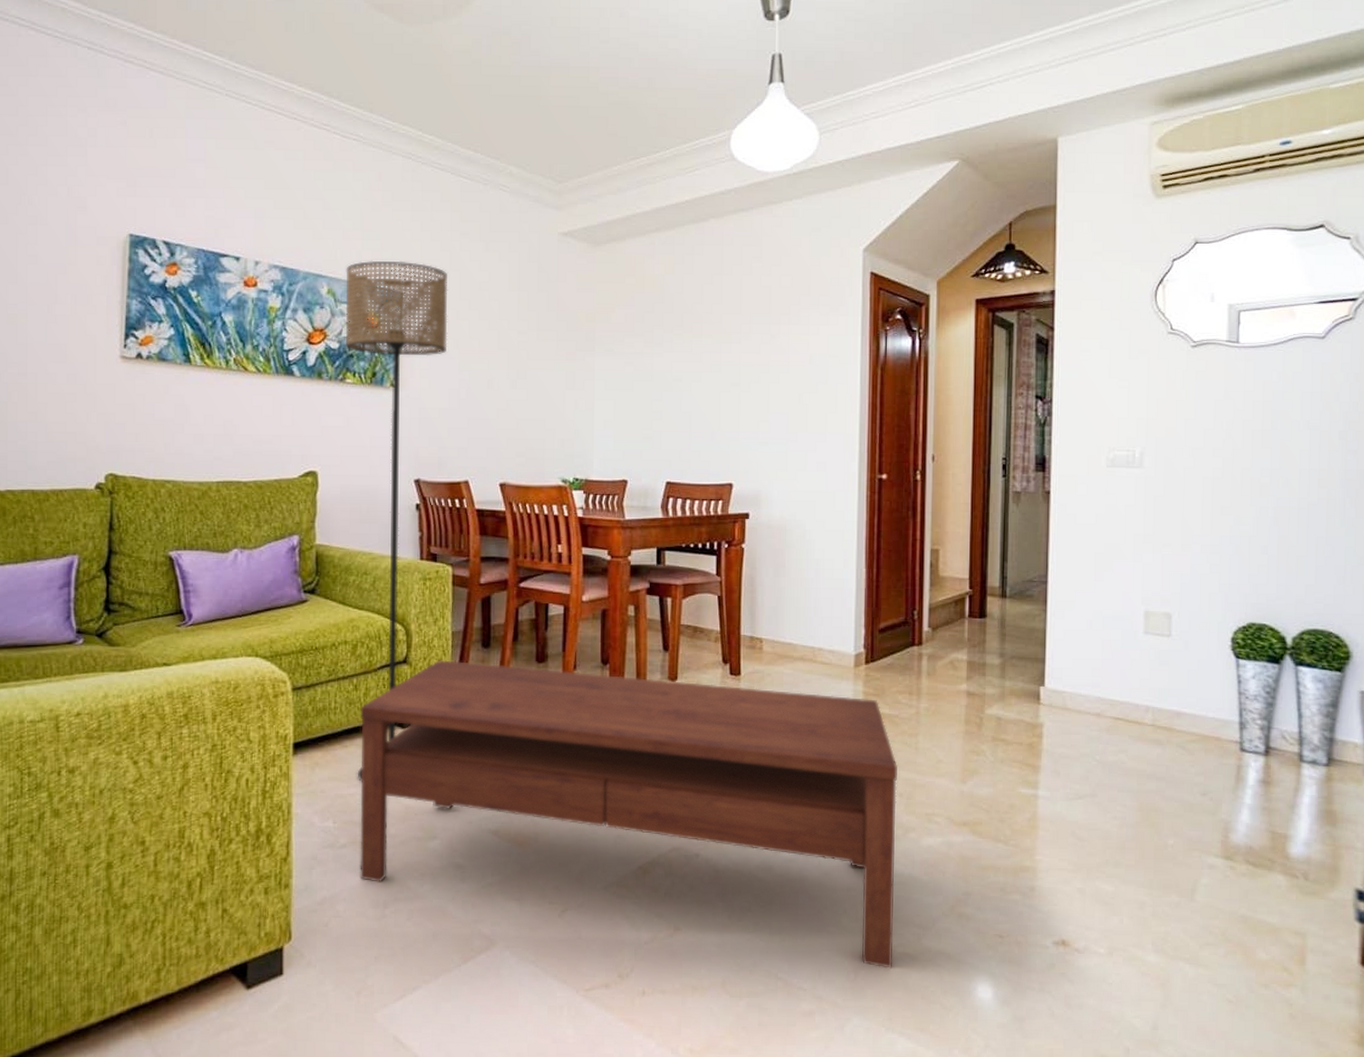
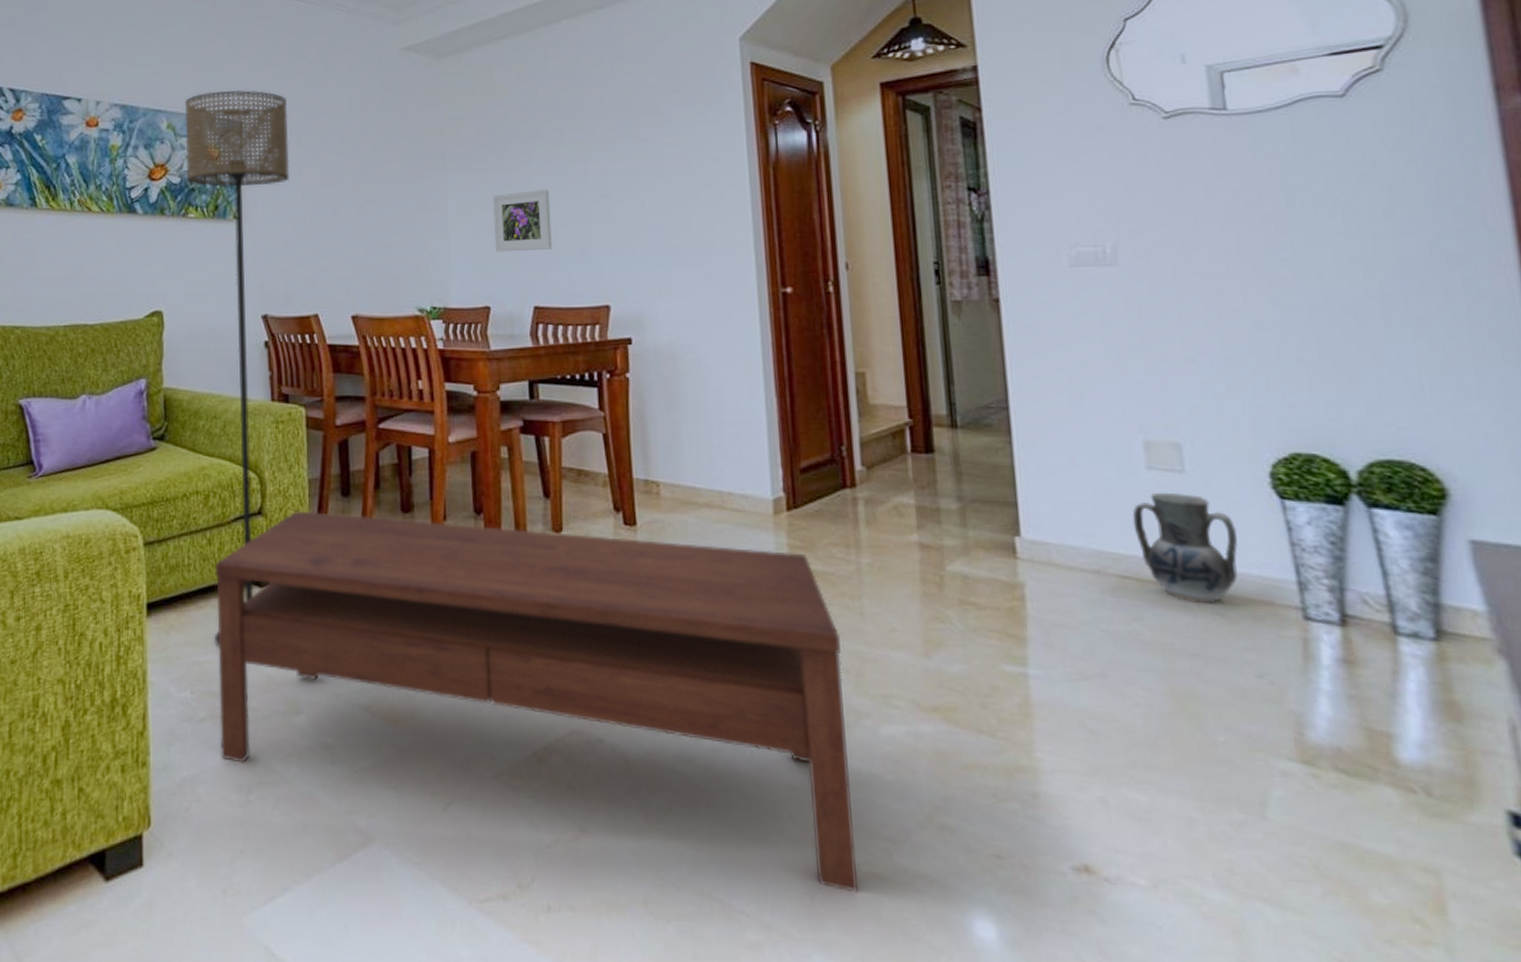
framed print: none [635,376,687,432] -> present [493,189,553,253]
ceramic jug: none [1129,652,1203,738] -> present [1132,492,1238,603]

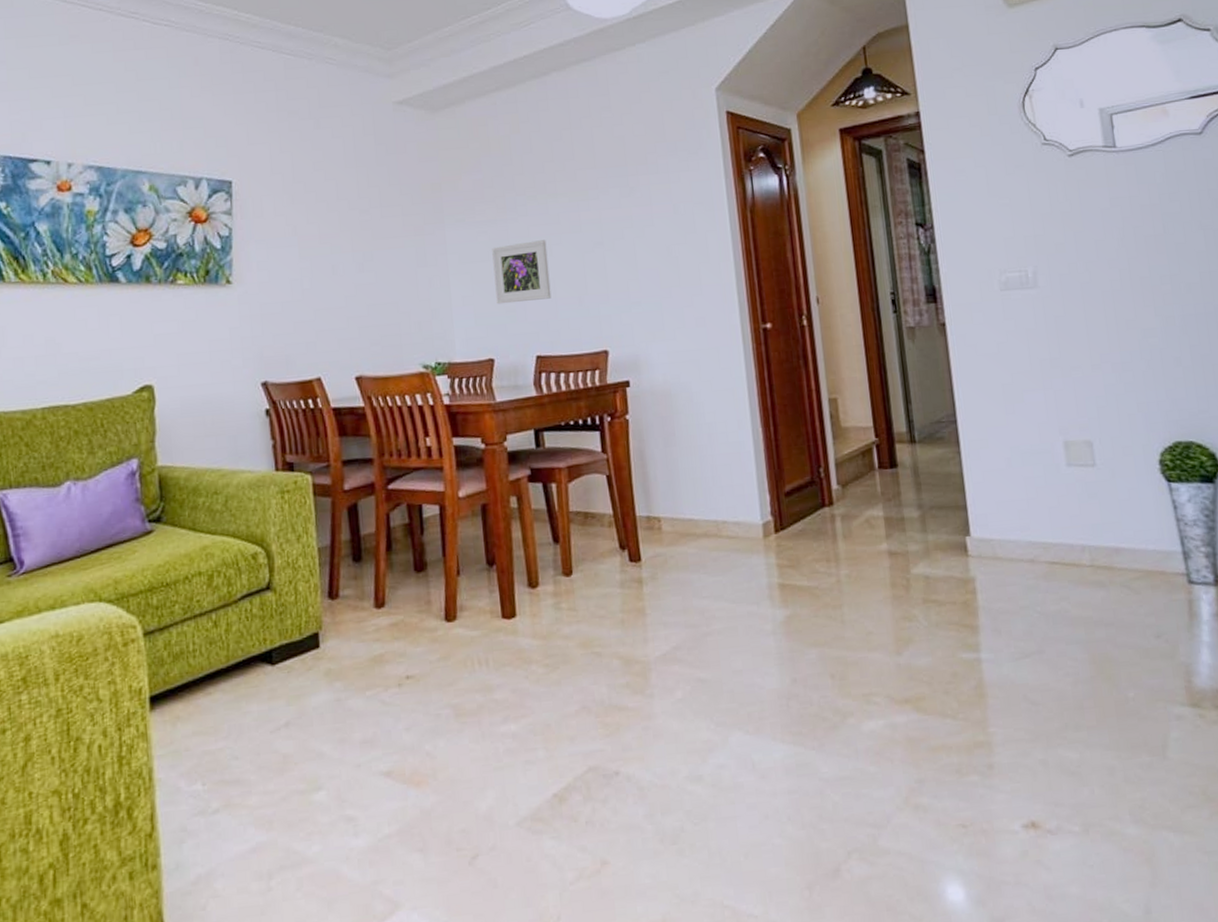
floor lamp: present [184,89,290,646] -> none [167,147,285,732]
coffee table: present [214,511,859,893] -> none [222,571,851,880]
ceramic jug: present [1132,492,1238,603] -> none [1057,485,1139,579]

